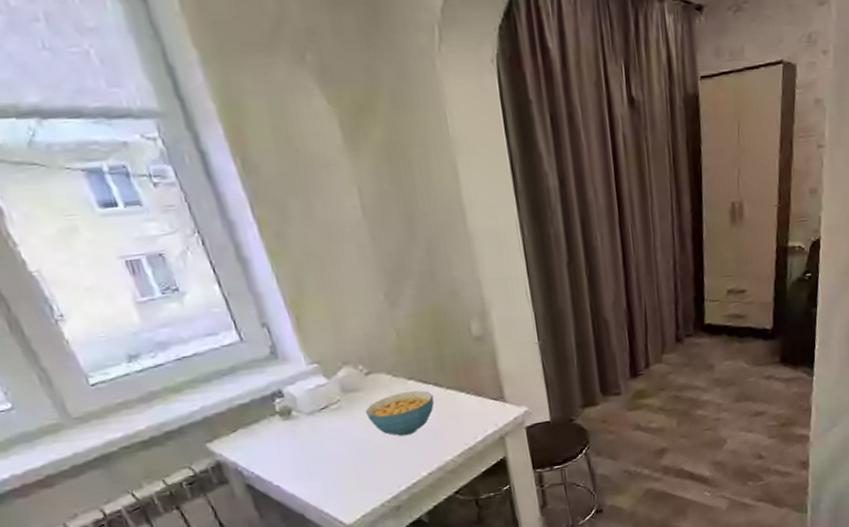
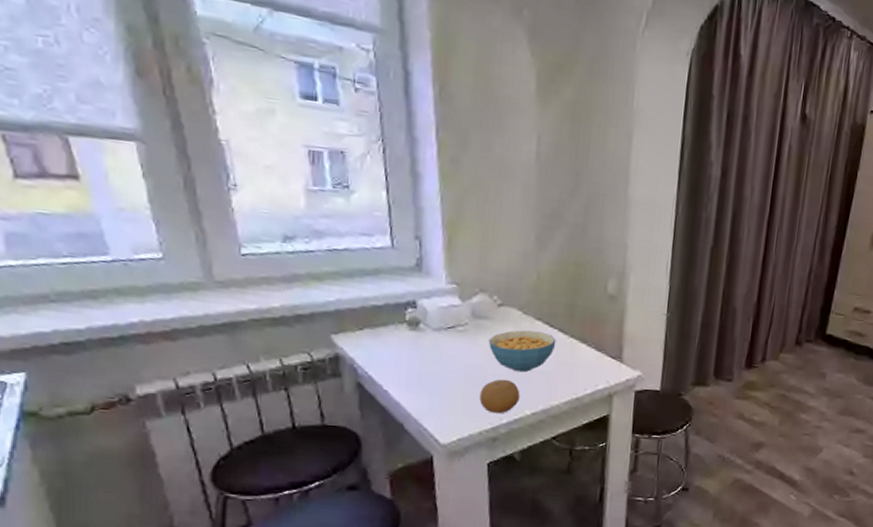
fruit: none [371,446,413,483] -> present [479,379,520,414]

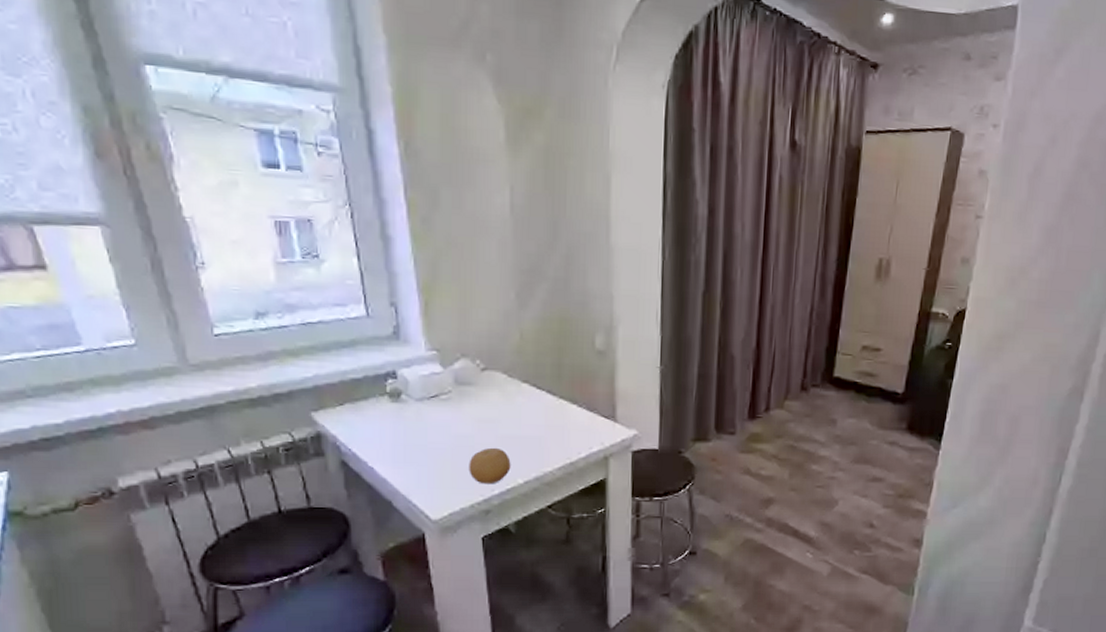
cereal bowl: present [488,330,556,373] -> none [473,394,545,439]

